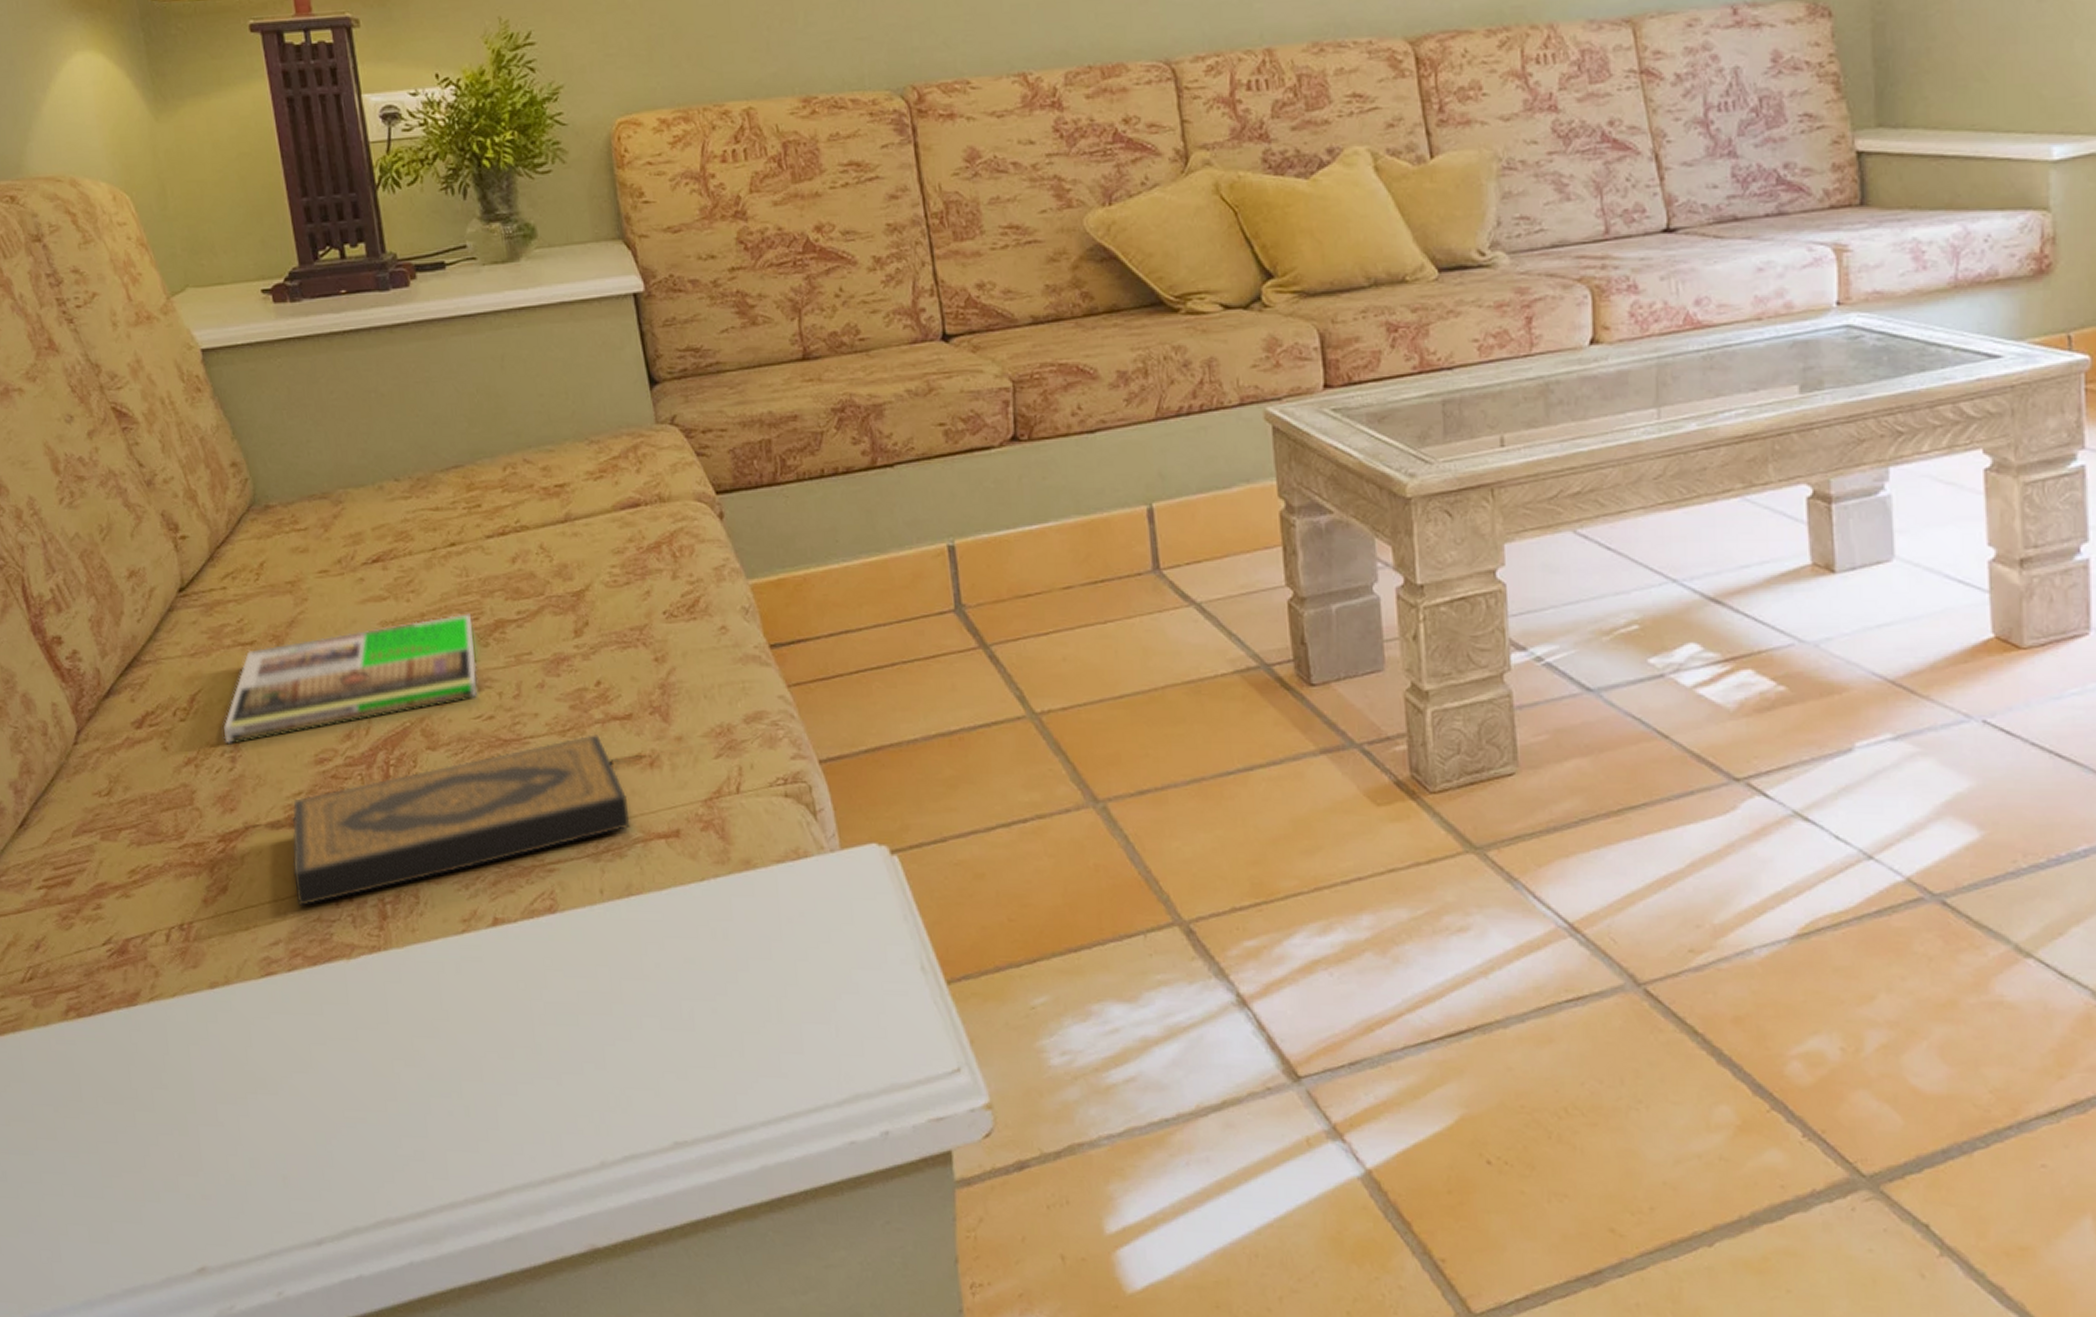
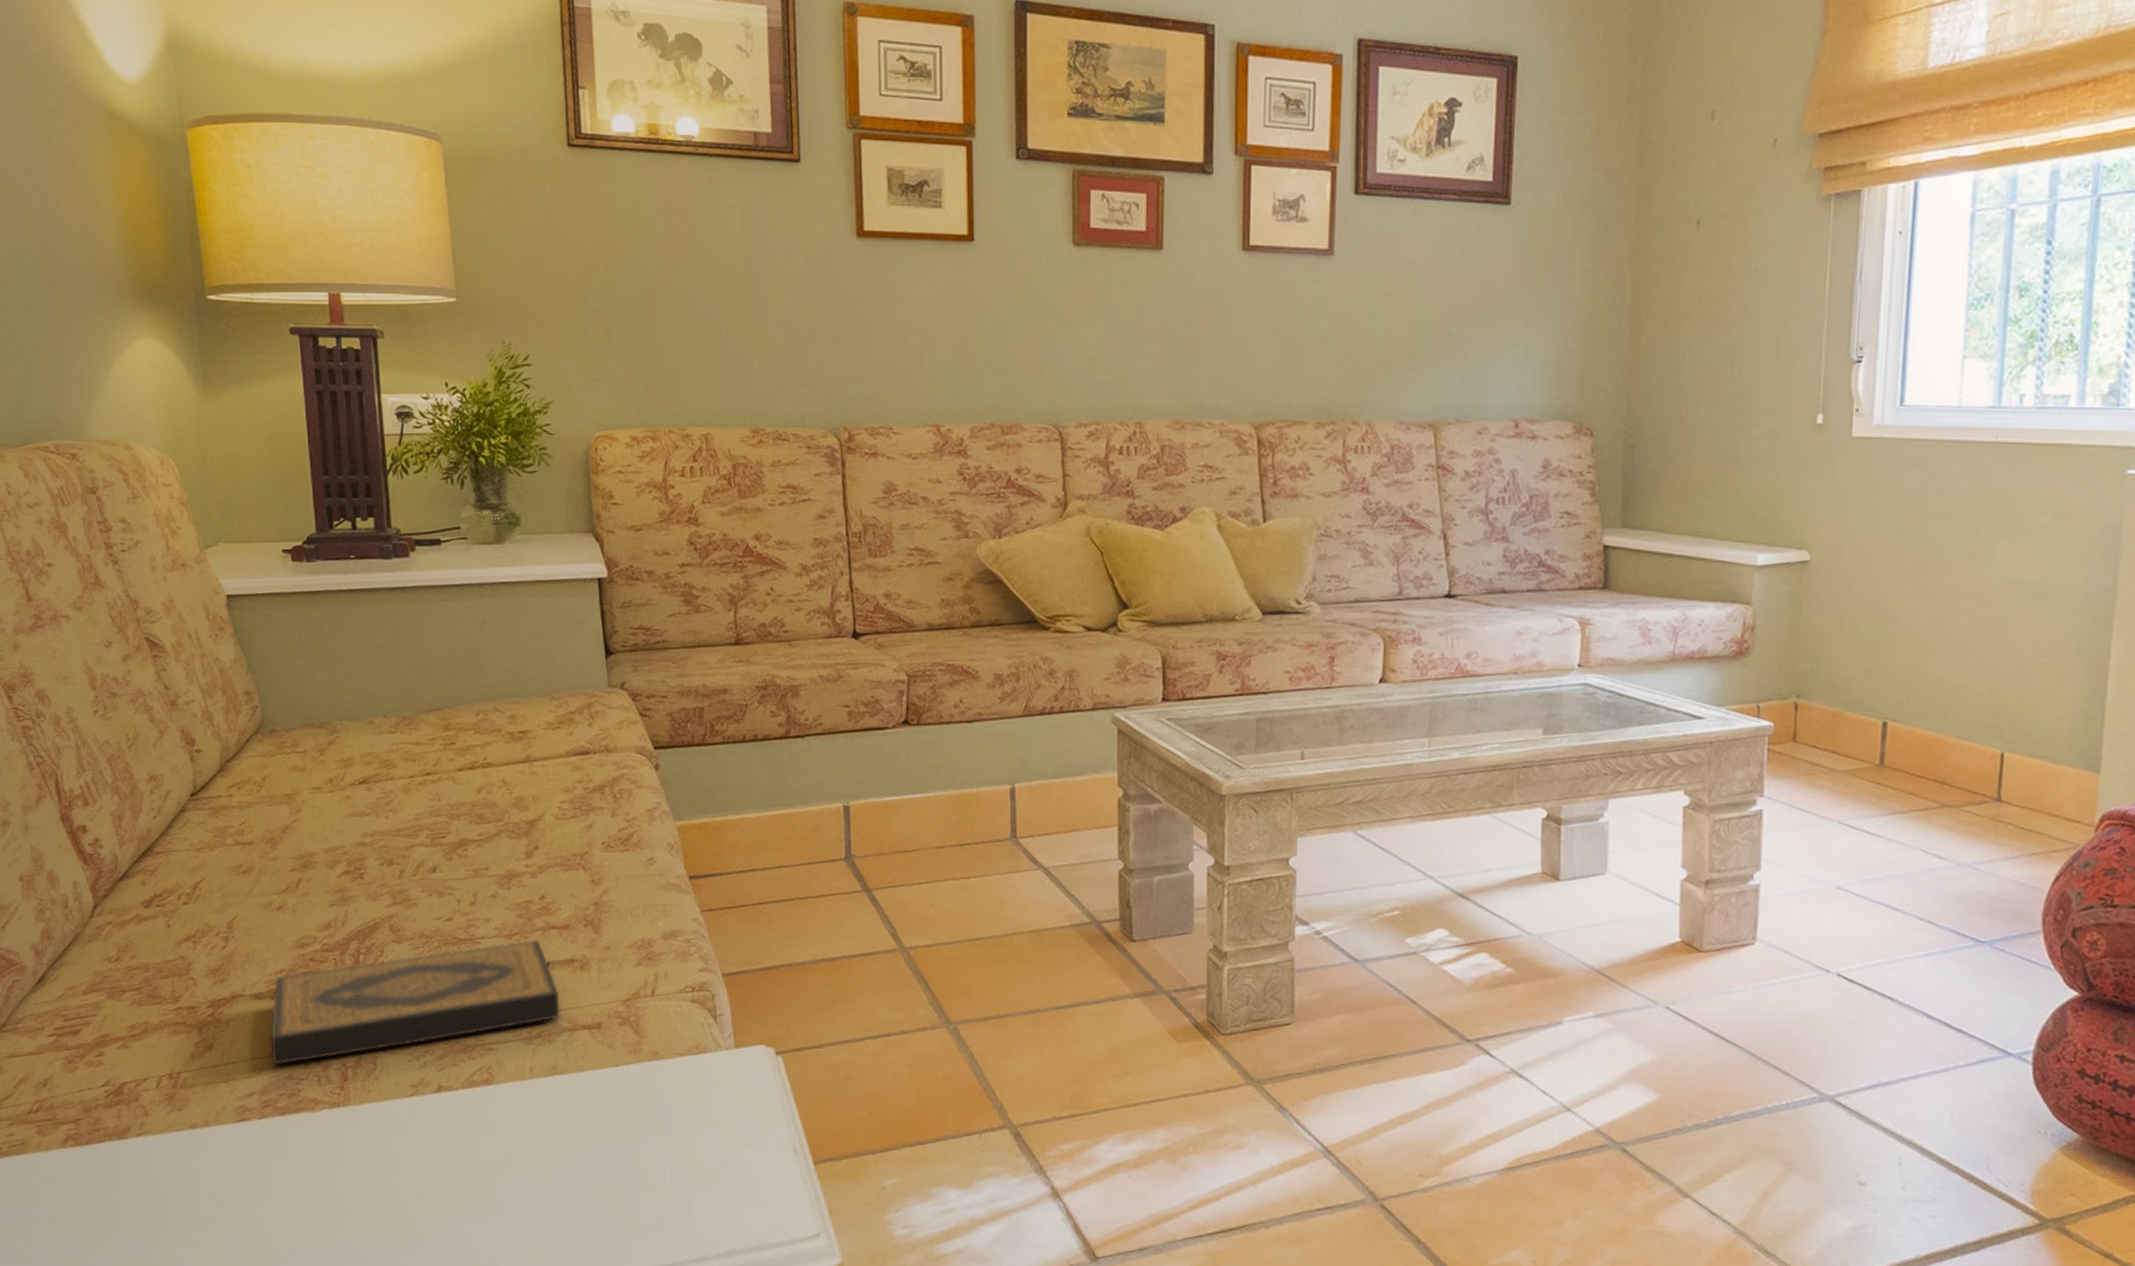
magazine: present [223,613,478,743] -> none [220,831,441,926]

